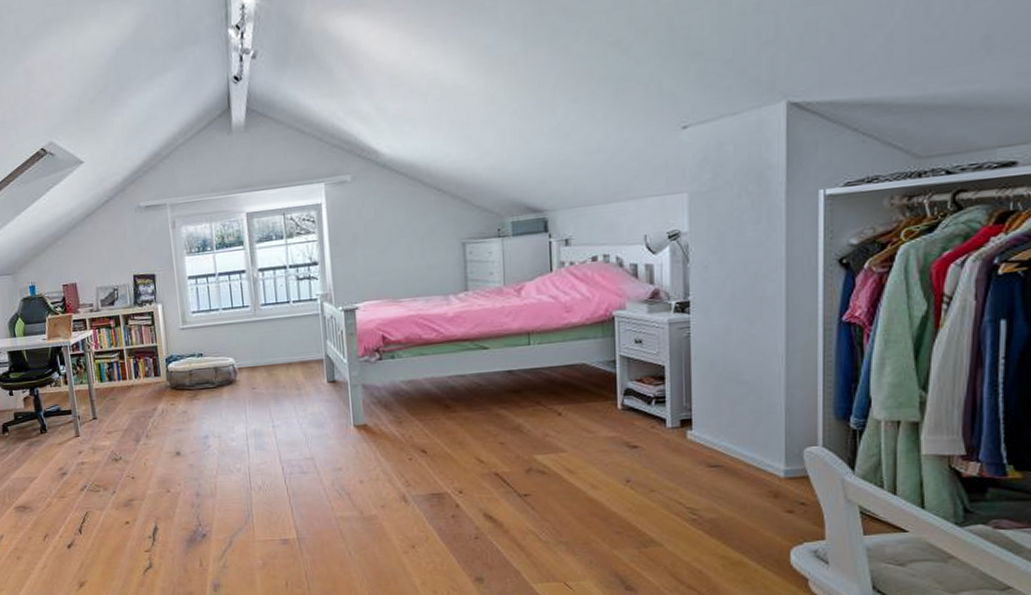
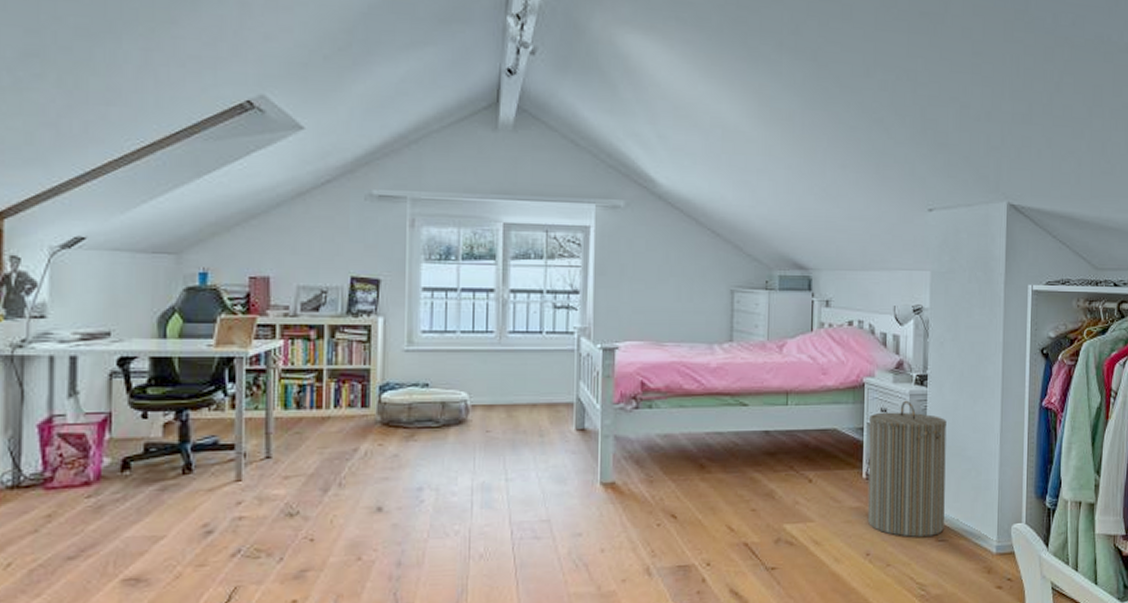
laundry hamper: none [622,329,719,464] -> present [867,400,947,537]

